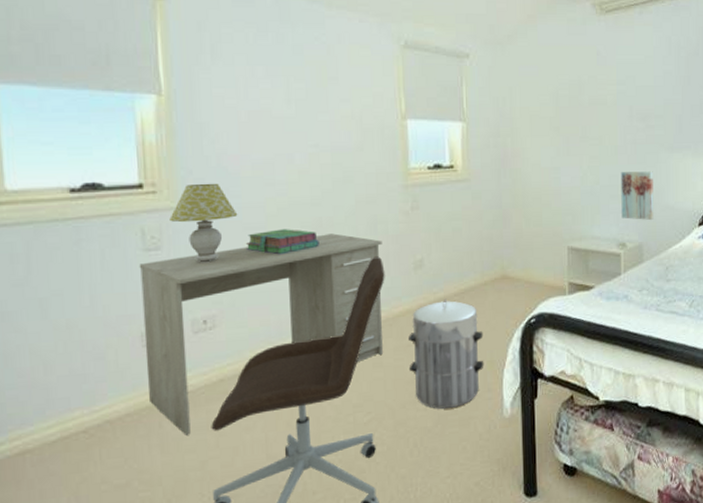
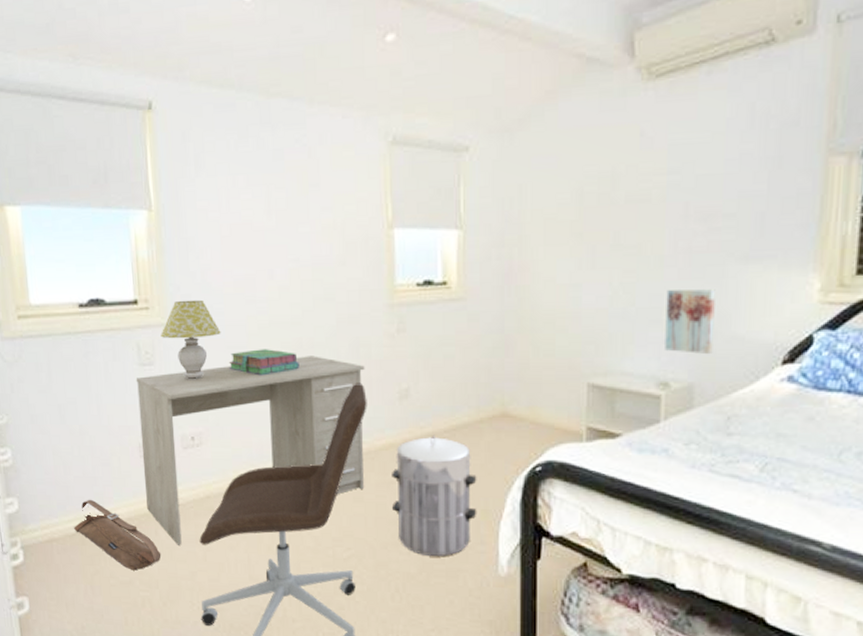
bag: none [55,399,166,471] -> present [74,499,162,571]

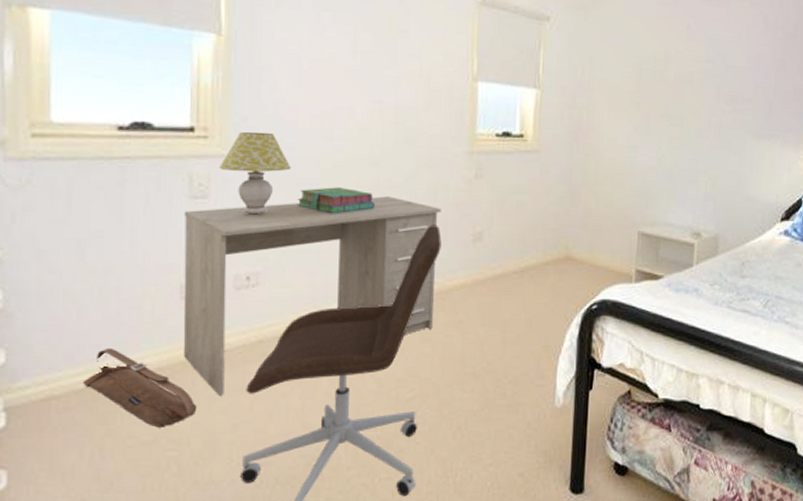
waste bin: present [391,434,477,556] -> none [458,275,541,392]
wall art: present [665,288,715,355] -> none [698,155,737,211]

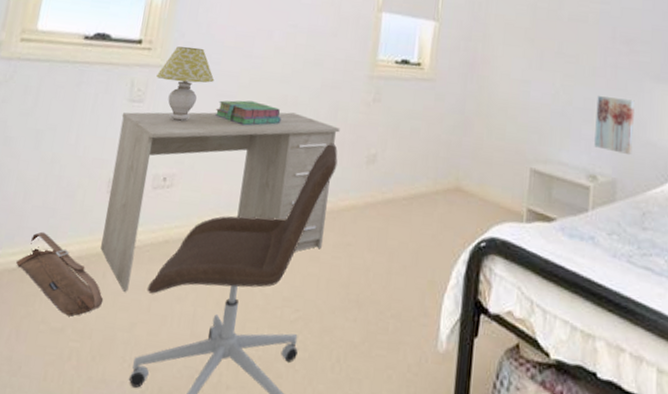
wall art: none [698,155,737,211] -> present [594,95,635,156]

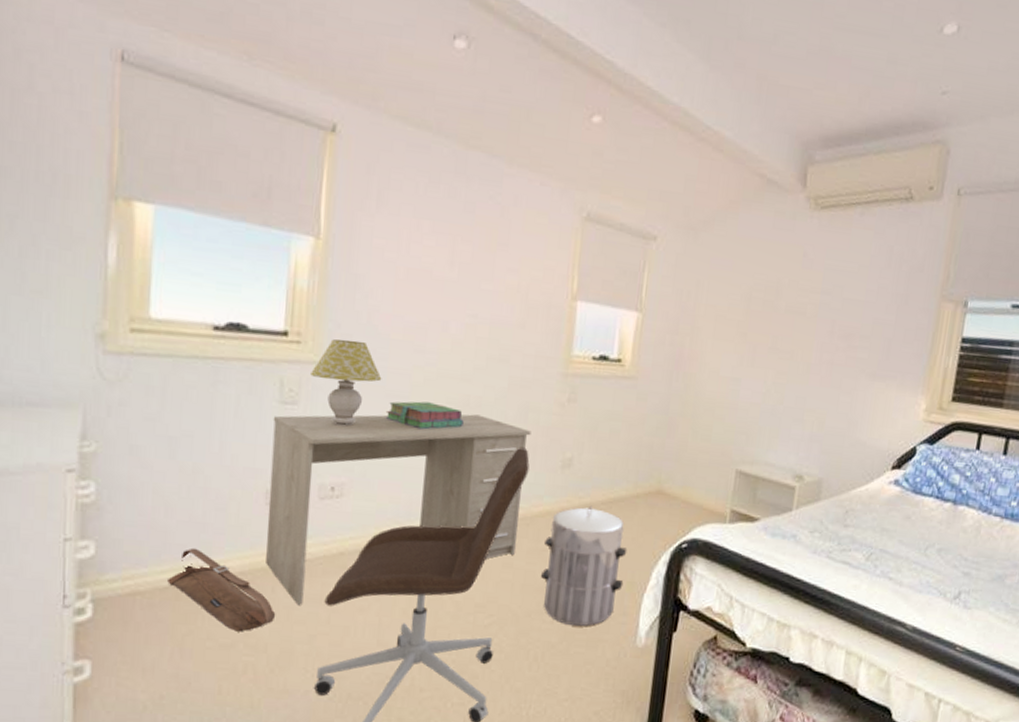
waste bin: none [344,200,428,327] -> present [540,505,627,626]
wall art: present [594,95,635,156] -> none [803,393,848,455]

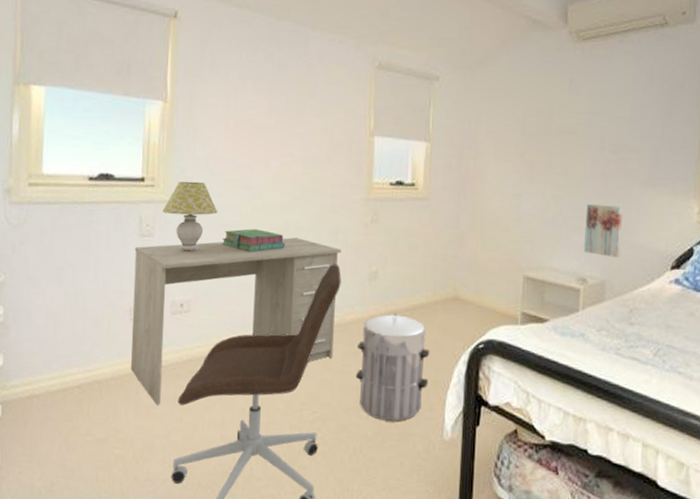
bag: present [168,547,276,632] -> none [56,358,140,428]
wall art: none [803,393,848,455] -> present [584,203,623,258]

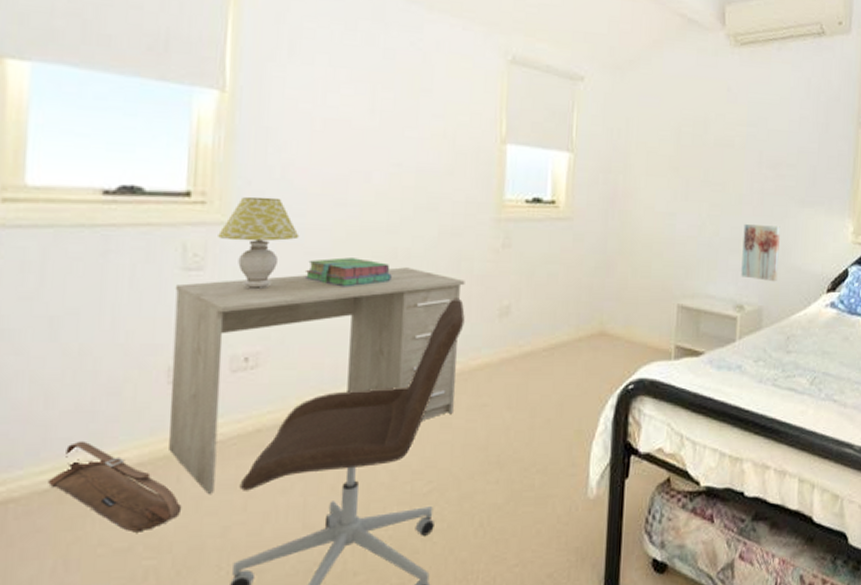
bag: none [56,358,140,428] -> present [48,440,182,533]
waste bin: present [355,312,430,421] -> none [482,353,573,483]

